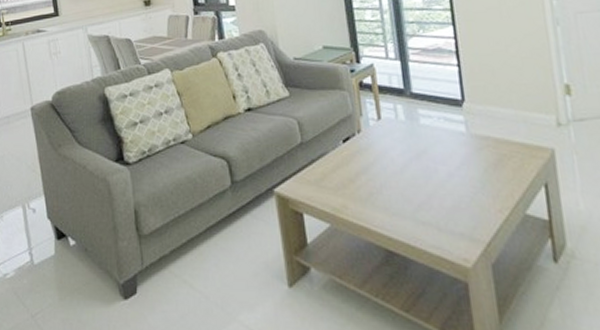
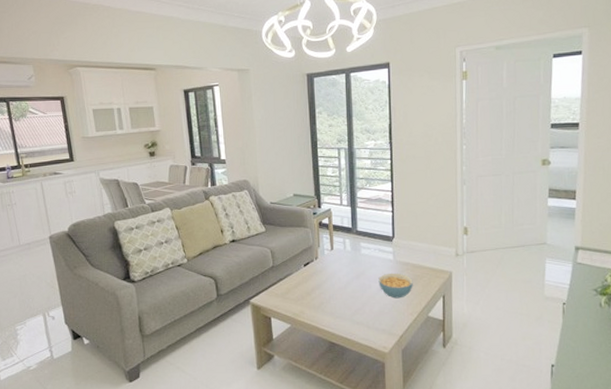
cereal bowl: none [447,150,499,188] -> present [378,273,413,299]

